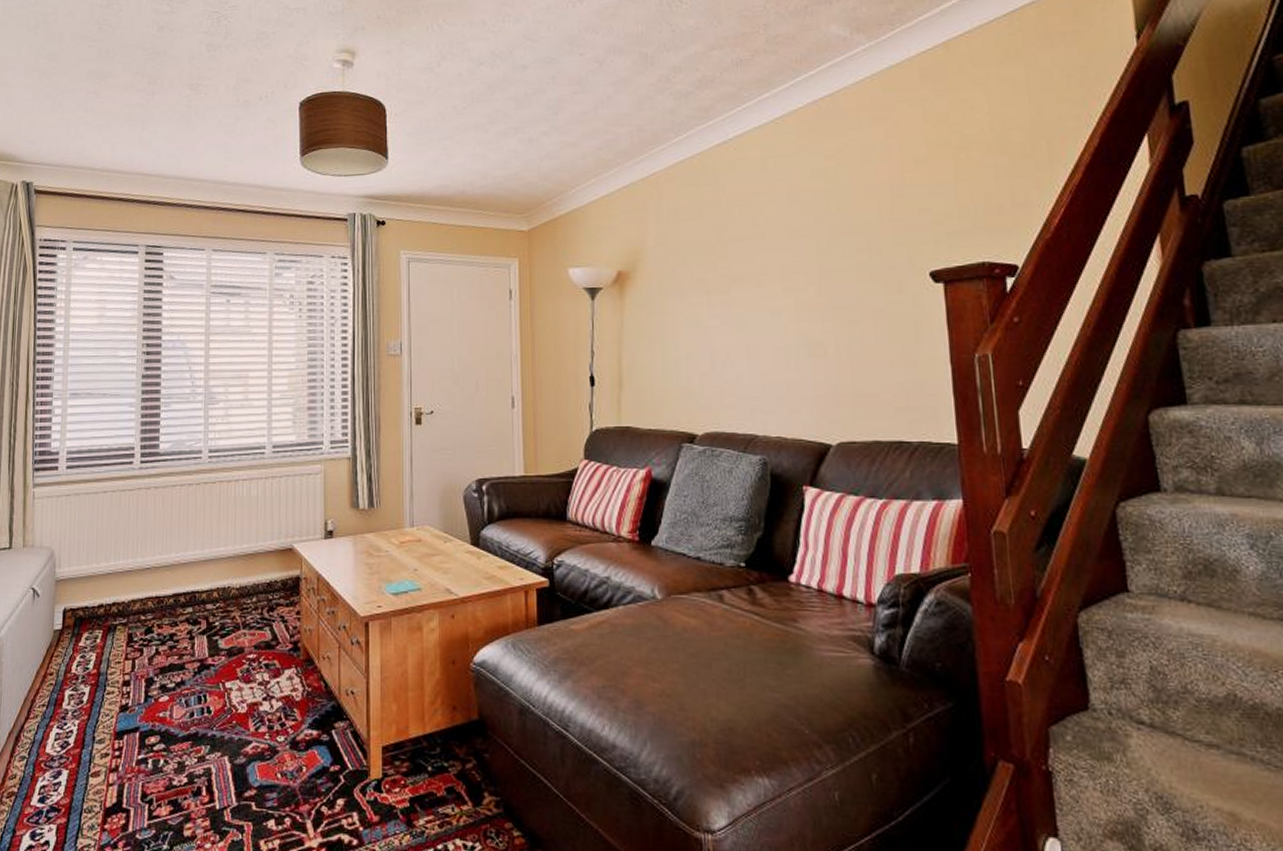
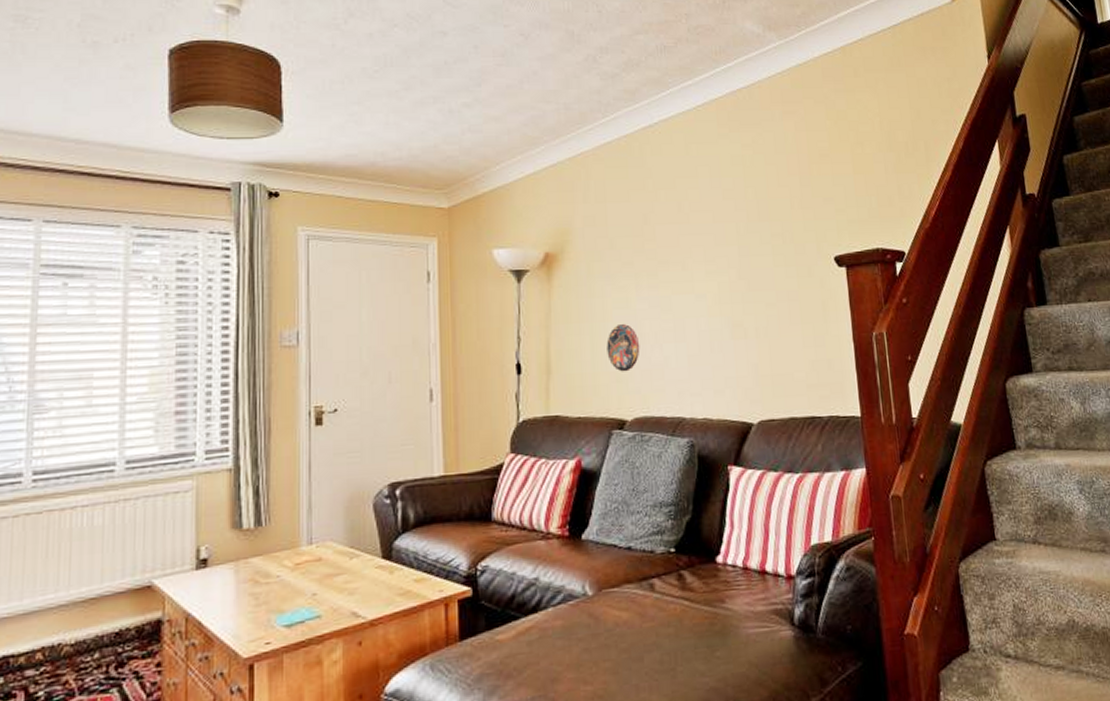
decorative plate: none [677,341,712,387] -> present [606,324,640,372]

